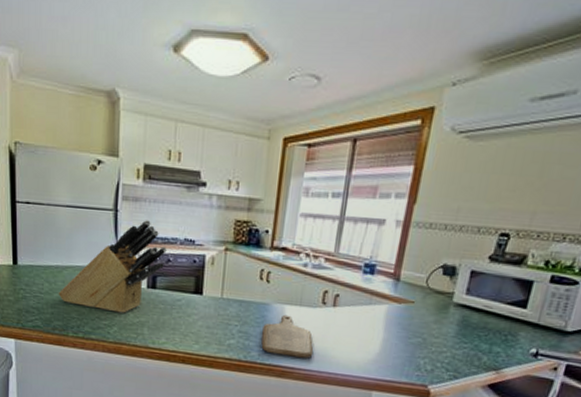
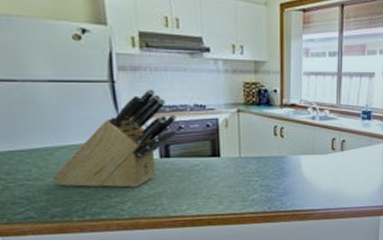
cutting board: present [261,314,314,358] -> none [283,164,330,201]

